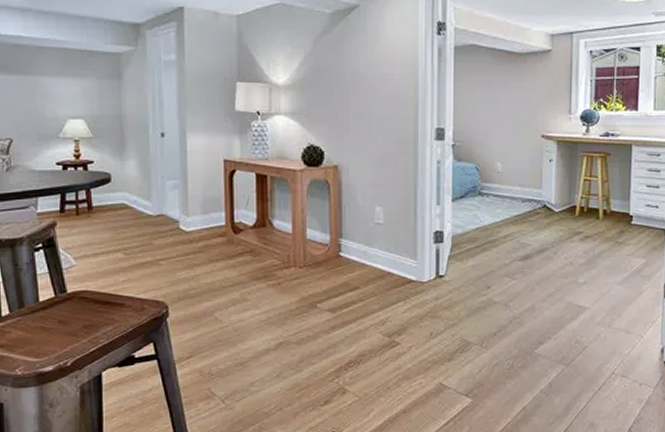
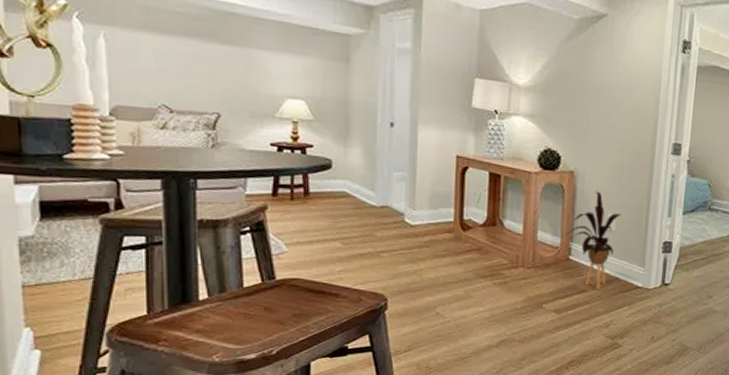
house plant: none [334,184,389,286] -> present [566,191,622,290]

